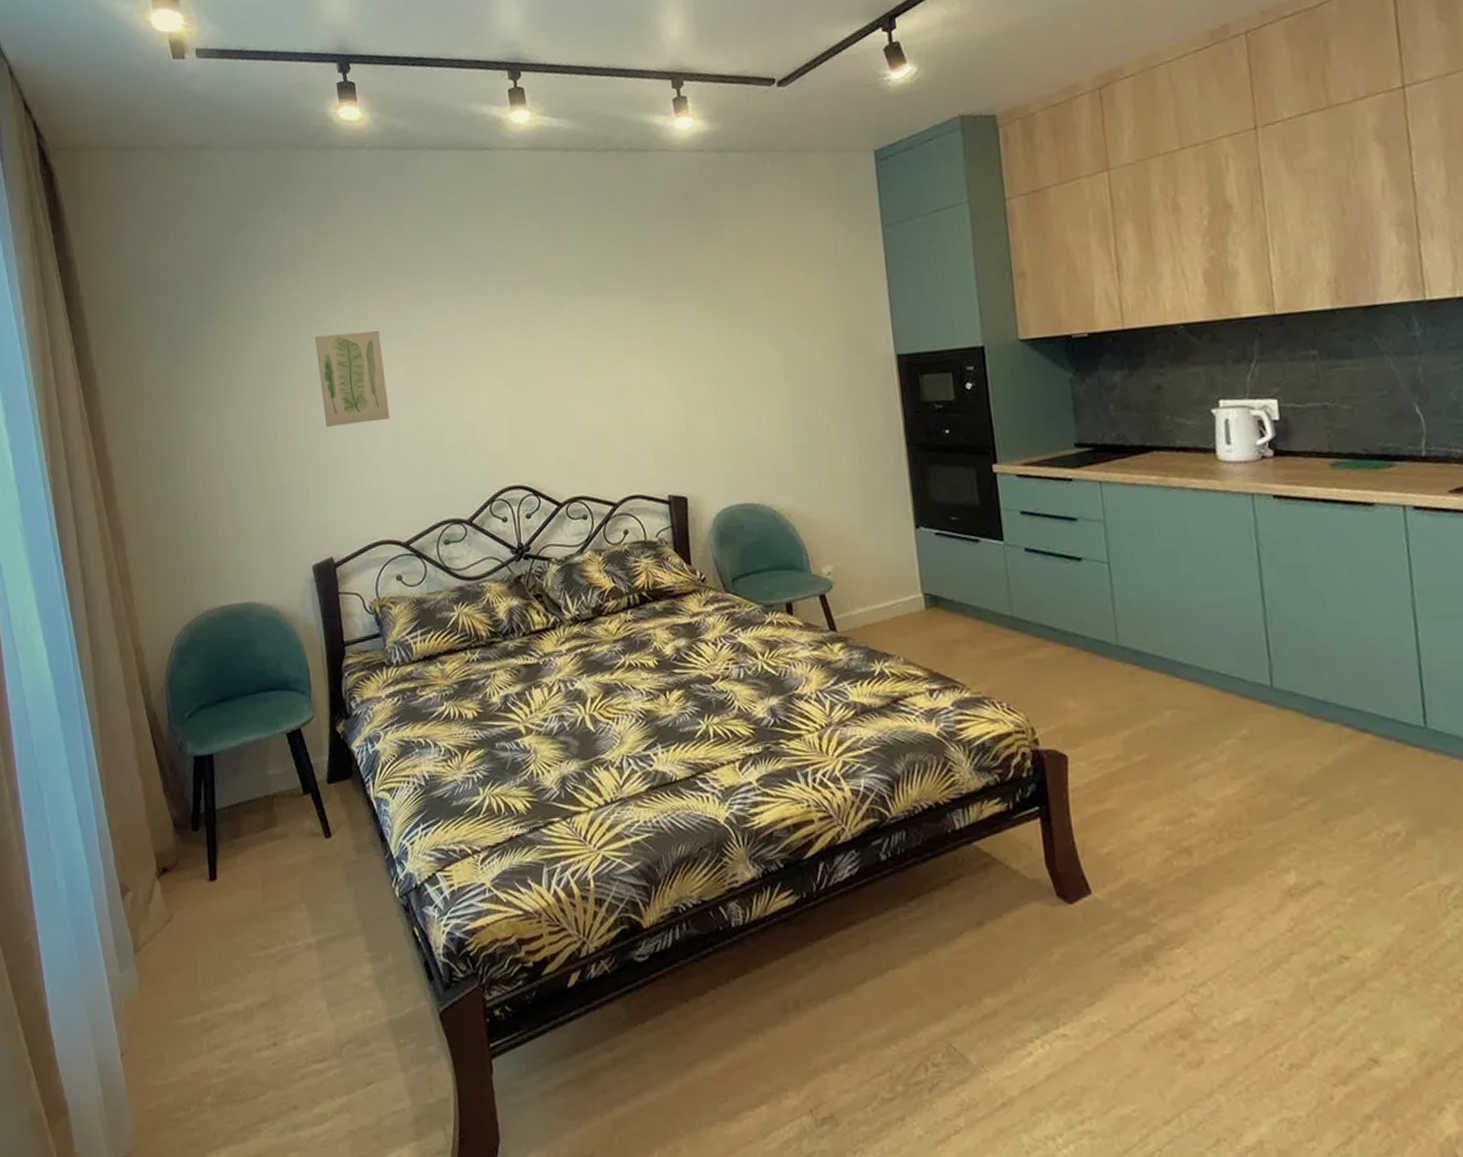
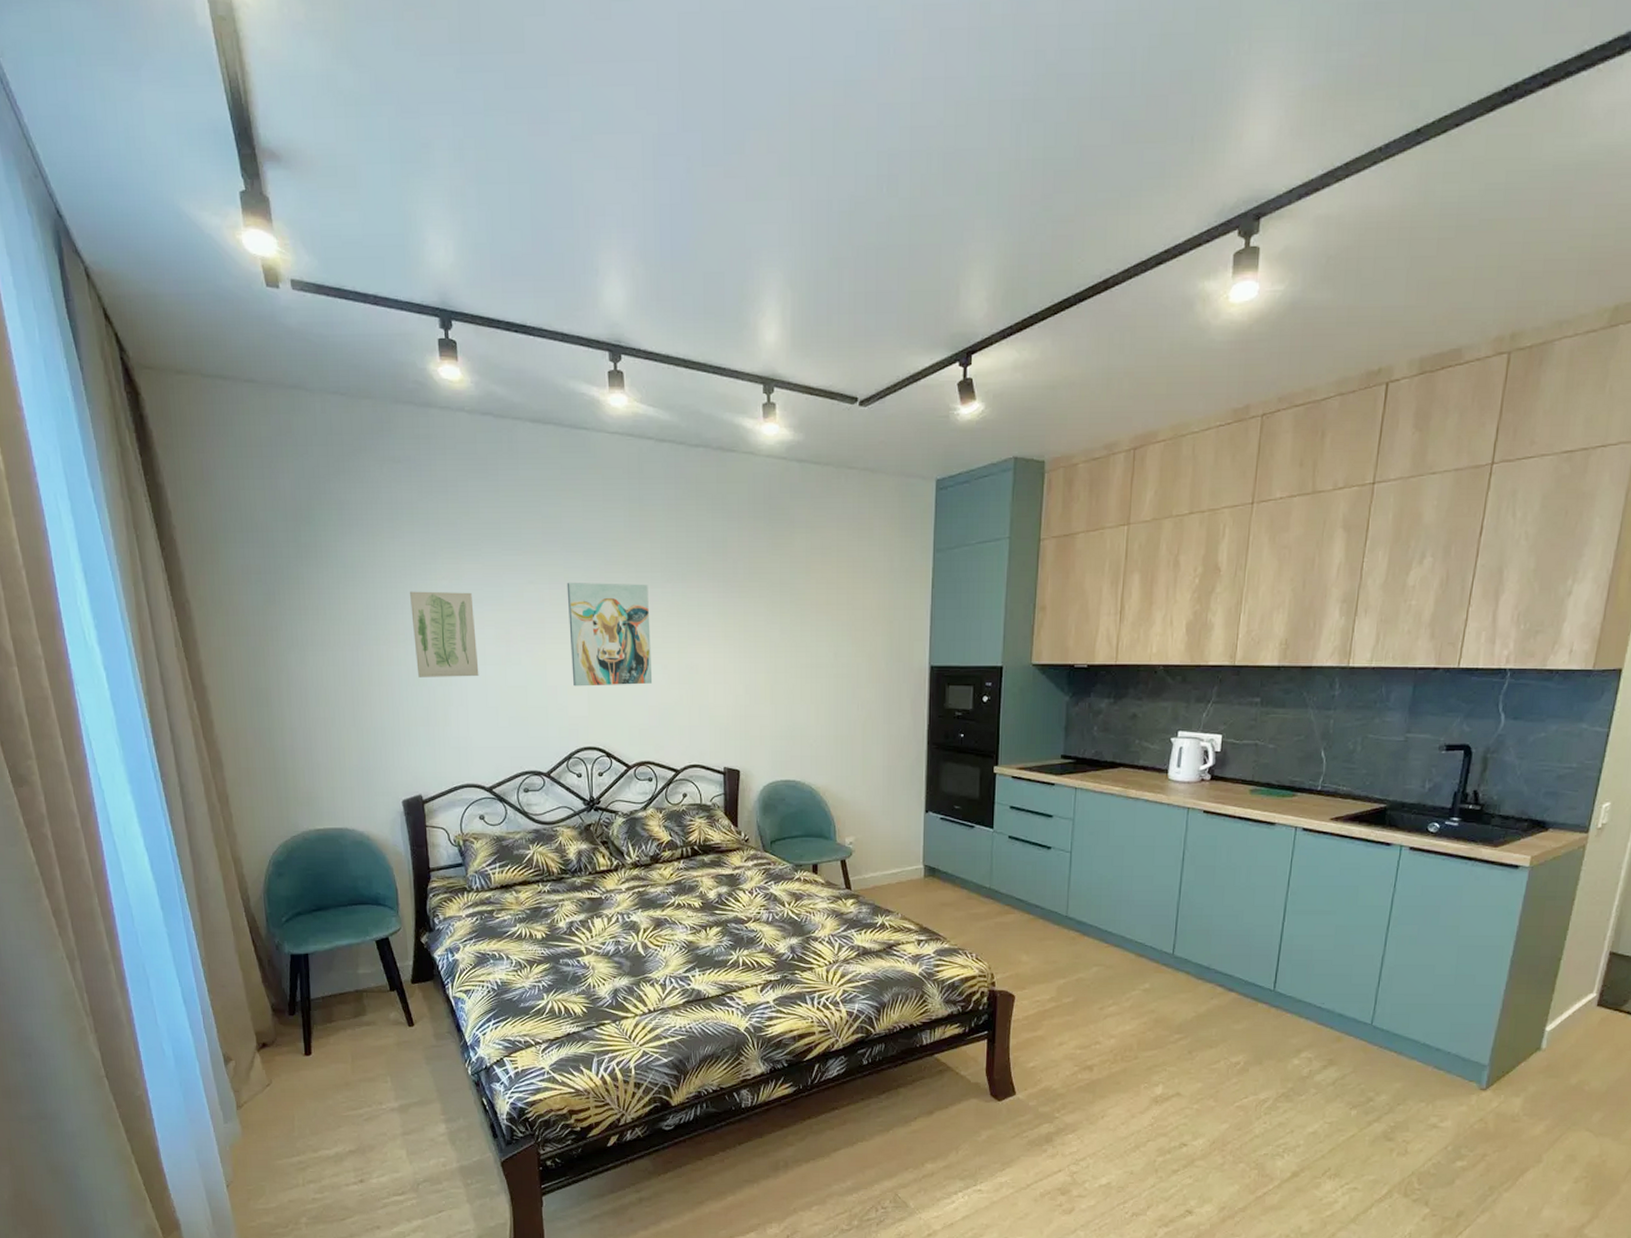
wall art: none [478,300,579,420] -> present [566,582,653,687]

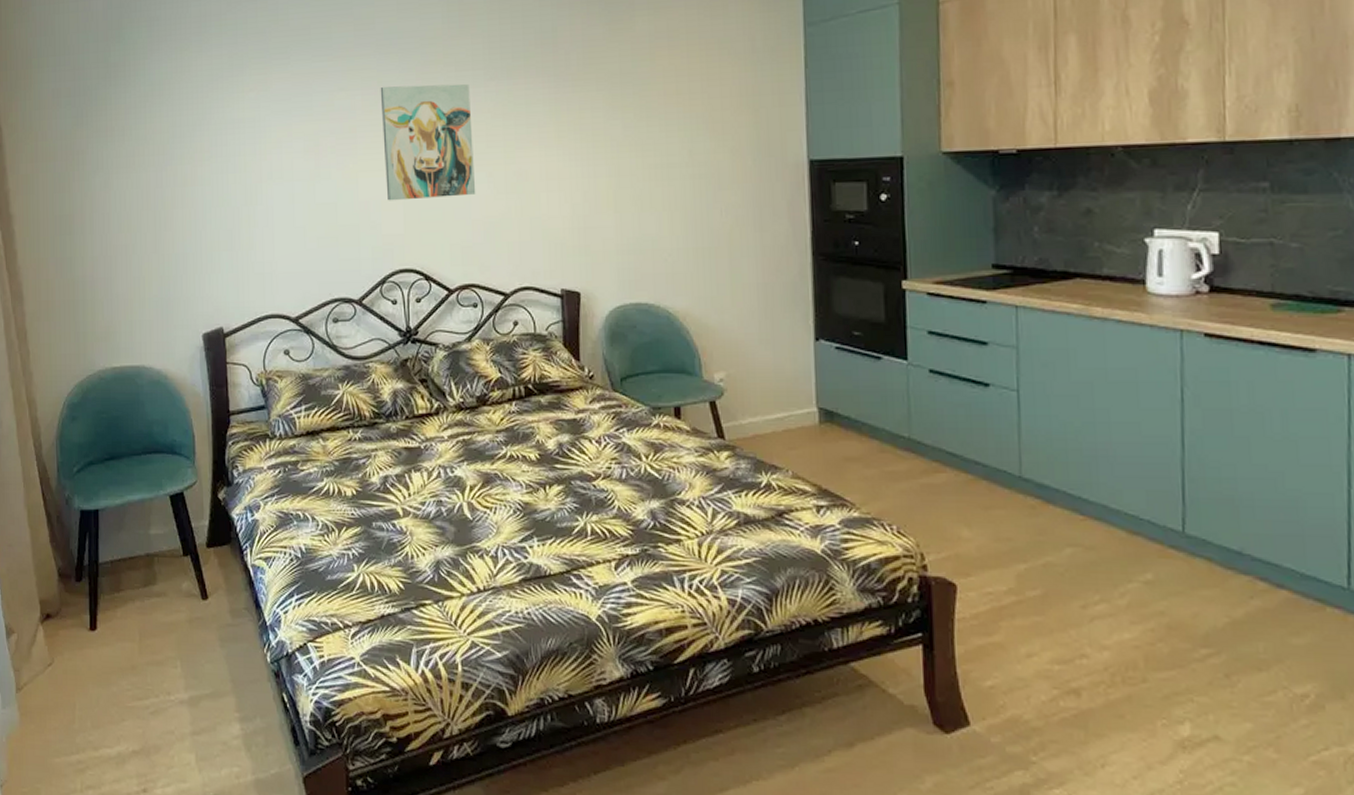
wall art: present [410,591,479,677] -> none [216,103,286,198]

